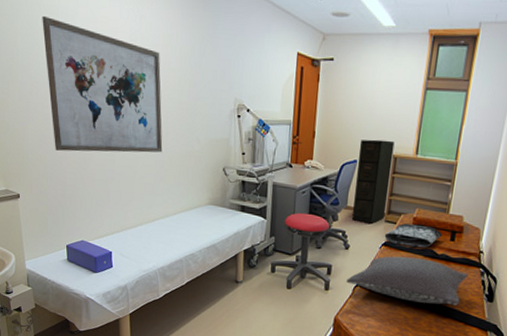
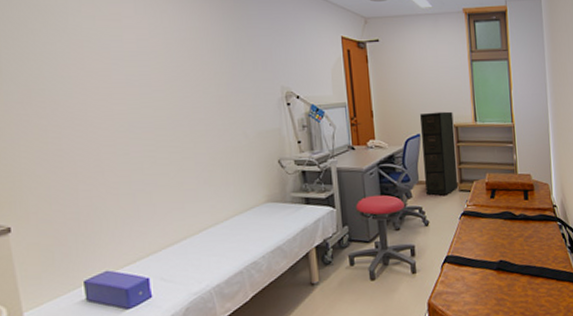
wall art: present [42,15,163,153] -> none [33,16,203,167]
pillow: present [346,256,469,306] -> none [433,222,549,269]
tote bag: present [384,223,443,249] -> none [461,189,516,215]

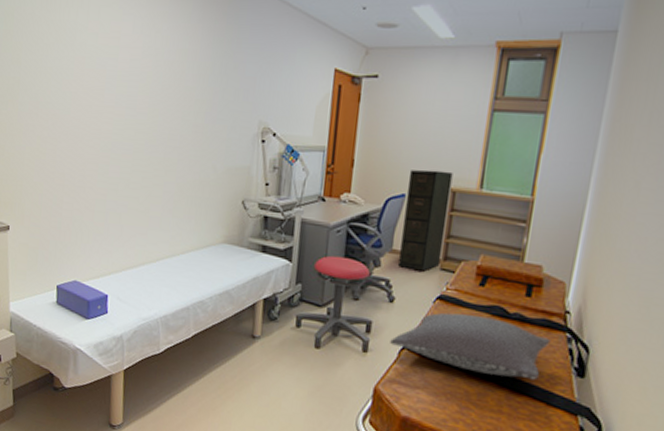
pillow: none [433,222,549,269] -> present [390,312,551,380]

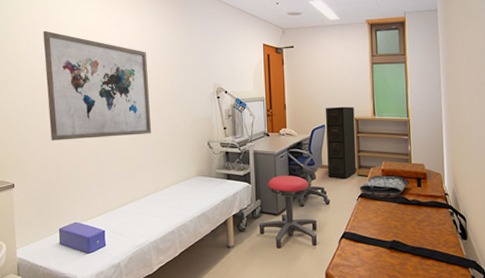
wall art: none [48,31,176,182] -> present [43,30,152,140]
pillow: present [390,312,551,380] -> none [332,206,440,248]
tote bag: none [439,272,516,305] -> present [359,175,410,198]

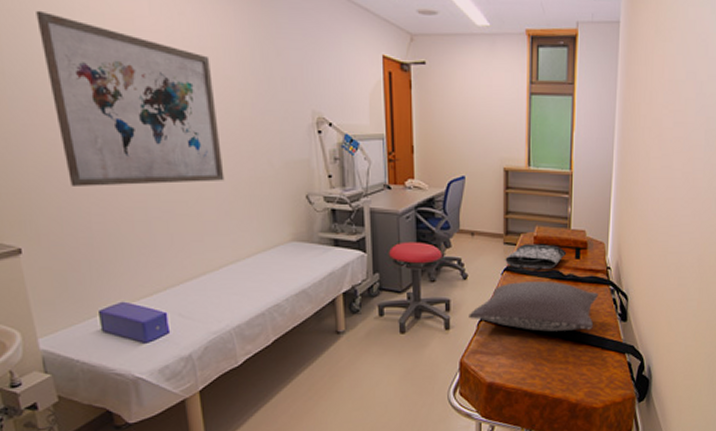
filing cabinet: present [325,106,357,178] -> none [465,152,504,247]
pillow: none [332,206,440,248] -> present [469,281,599,332]

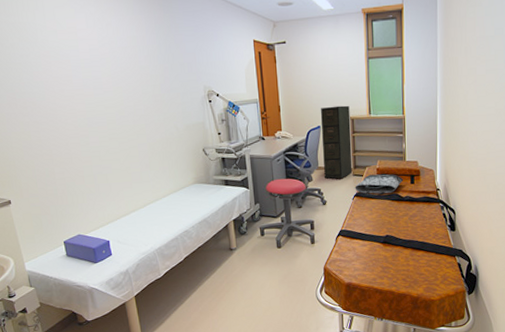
wall art: present [36,10,225,186] -> none [12,32,144,154]
filing cabinet: none [465,152,504,247] -> present [320,105,353,179]
pillow: present [469,281,599,332] -> none [329,202,431,242]

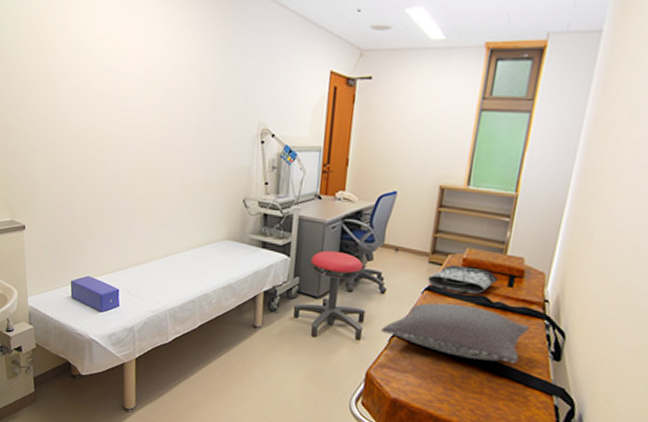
filing cabinet: present [320,105,353,179] -> none [390,168,442,264]
pillow: none [329,202,431,242] -> present [381,302,530,364]

